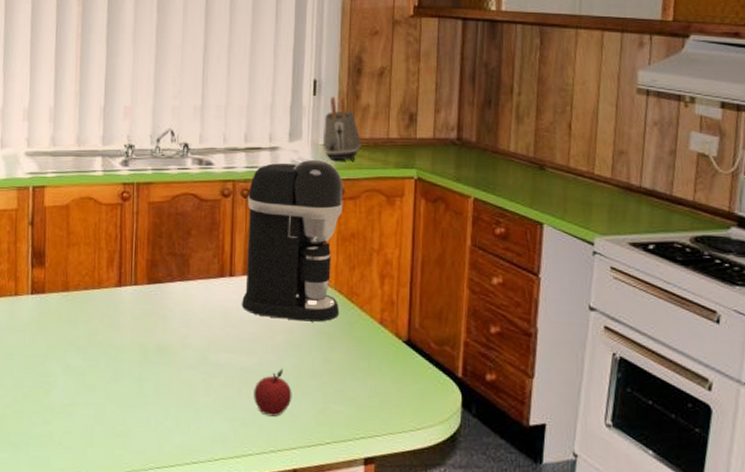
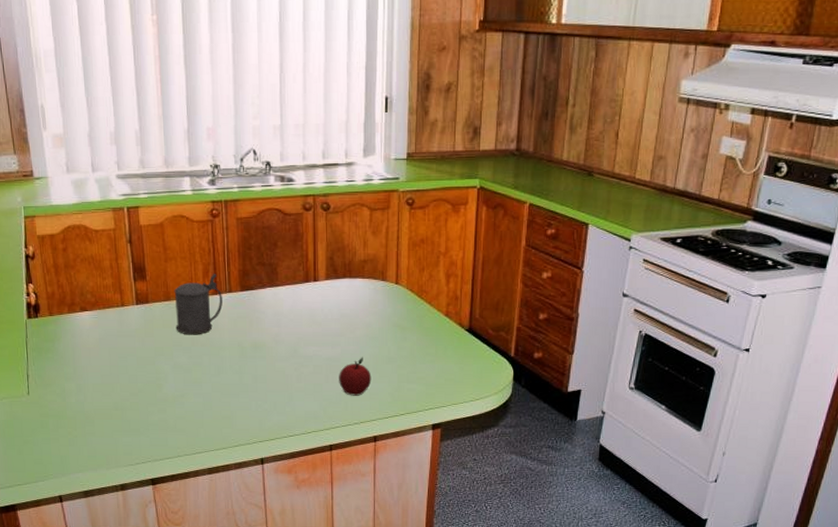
beer stein: none [72,262,126,333] -> present [174,273,223,335]
coffee maker: present [242,159,344,322] -> none [326,173,414,317]
toaster: present [324,96,361,161] -> none [395,112,430,174]

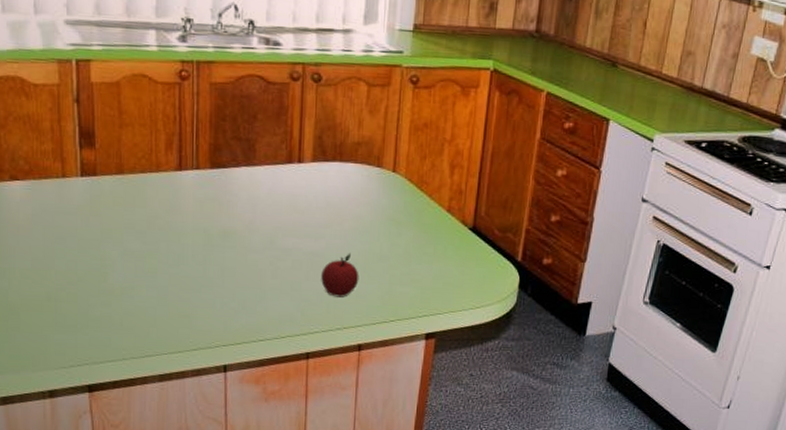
beer stein: present [174,273,223,335] -> none [128,145,188,217]

